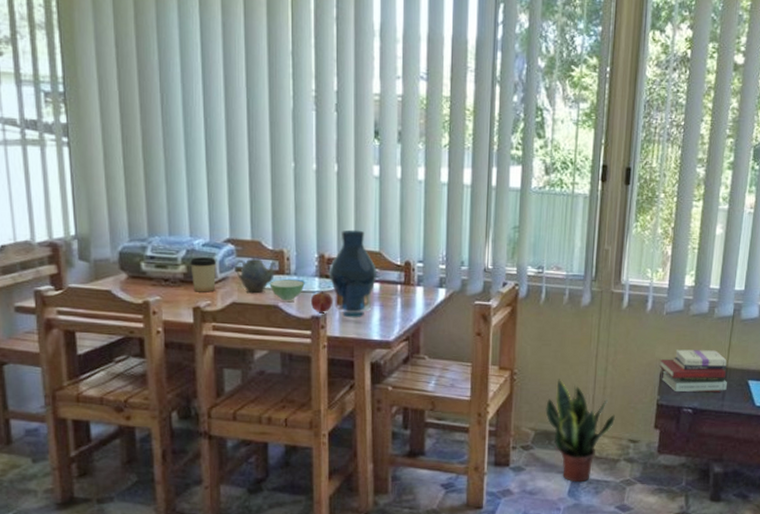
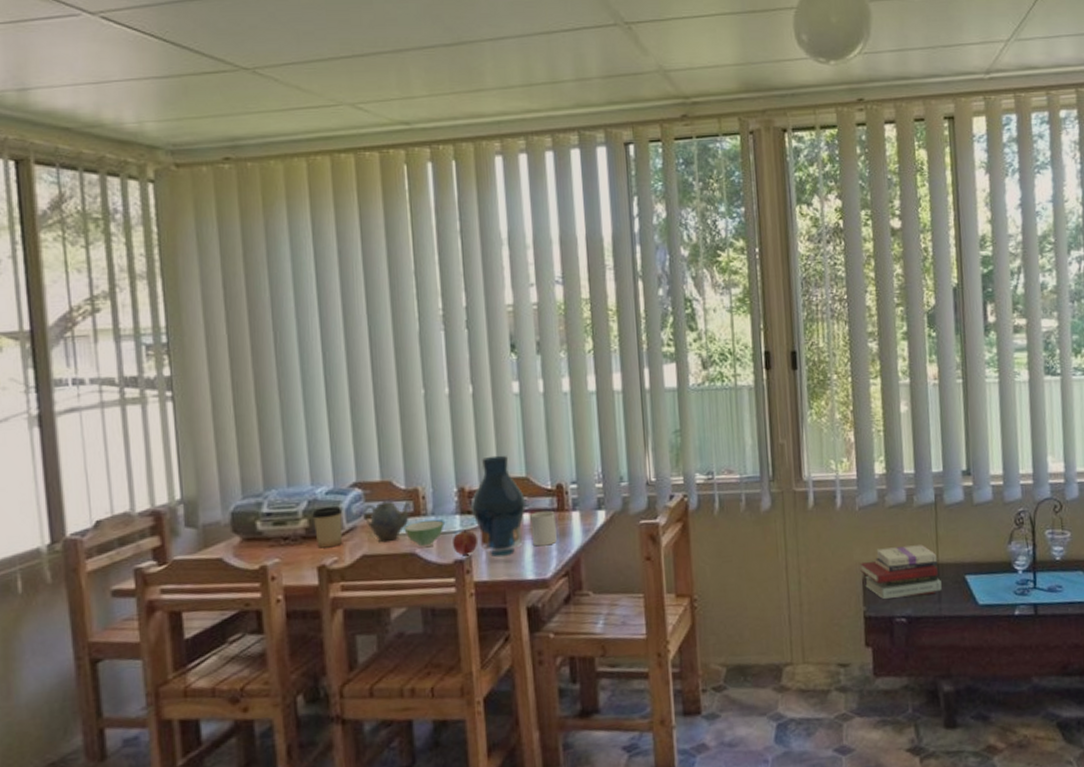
cup: none [380,283,402,313] -> present [530,510,557,547]
potted plant: present [545,379,616,483] -> none [735,600,819,725]

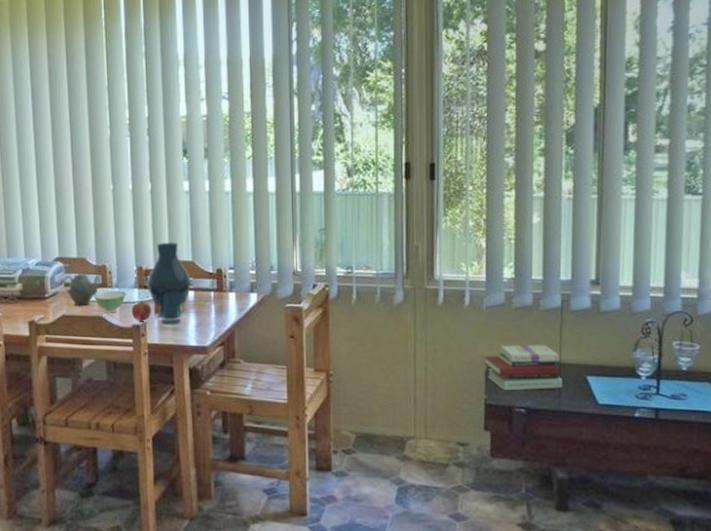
cup: present [312,506,343,548] -> none [25,275,48,307]
cup: present [530,510,557,547] -> none [194,290,216,319]

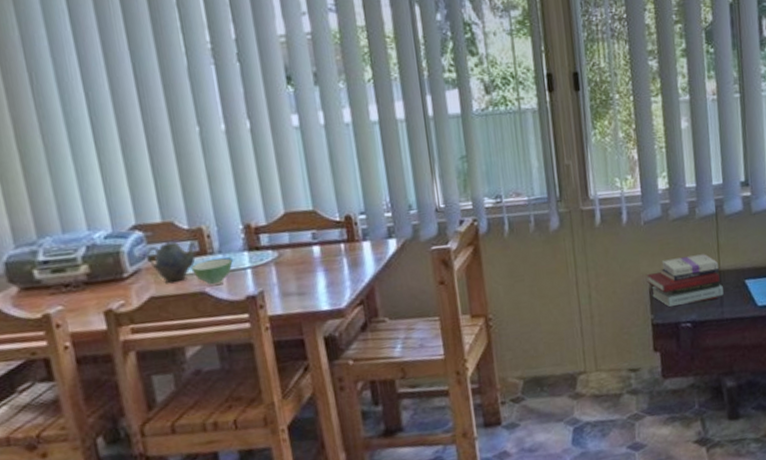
fruit: present [131,301,152,321] -> none [242,265,270,291]
vase: present [147,242,191,326] -> none [259,189,315,291]

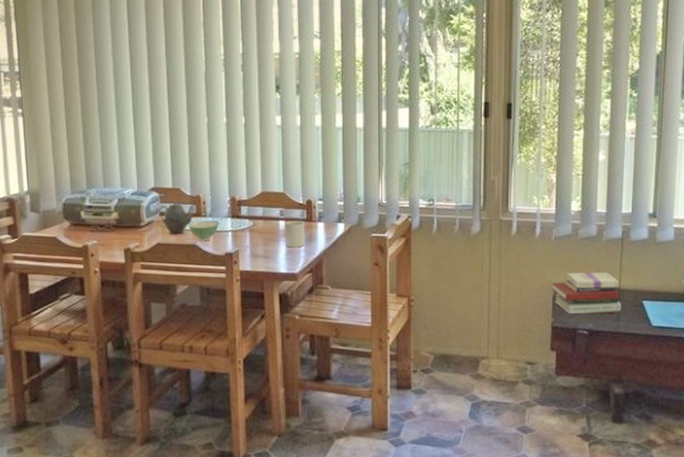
cup: none [320,242,349,278] -> present [285,220,305,248]

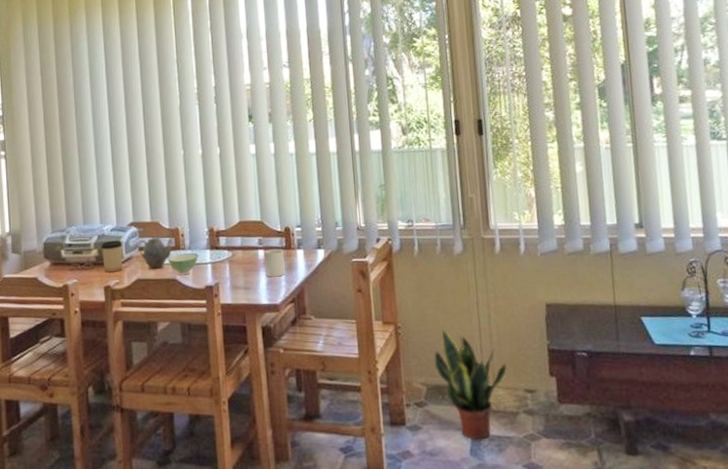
cup: none [121,205,143,236] -> present [101,241,123,273]
potted plant: none [443,304,512,405] -> present [434,329,508,440]
books: present [551,272,621,314] -> none [542,288,619,334]

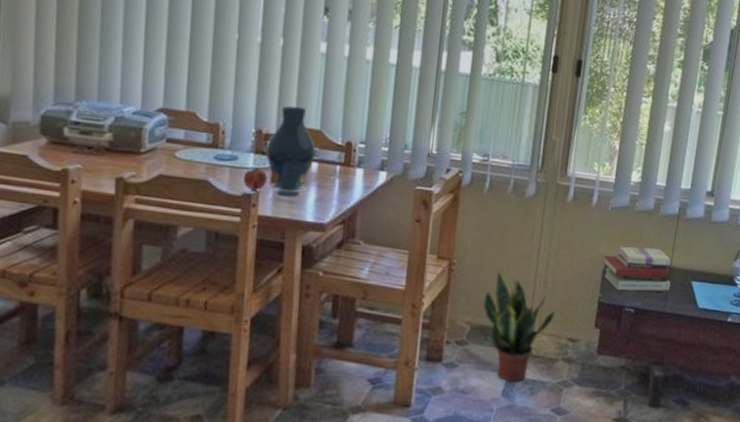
cup: present [101,241,123,273] -> none [117,125,145,163]
teapot: present [138,237,172,270] -> none [165,129,210,167]
bowl: present [168,253,198,275] -> none [201,153,239,178]
fruit: none [203,262,224,282] -> present [242,167,268,190]
vase: none [219,203,261,285] -> present [266,105,316,198]
cup: present [264,248,285,277] -> none [316,163,341,195]
books: none [542,288,619,334] -> present [602,246,671,293]

